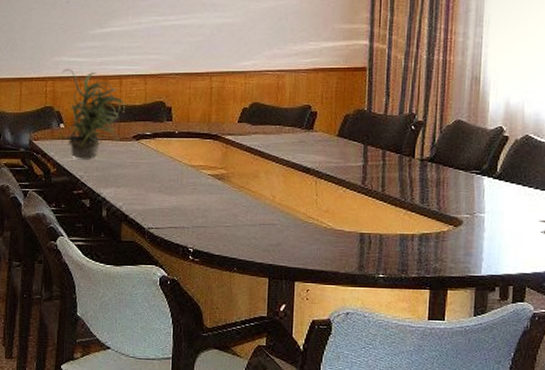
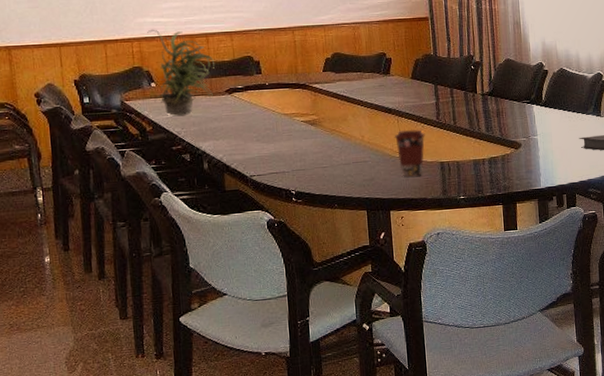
coffee cup: none [309,193,346,246] -> present [394,129,425,177]

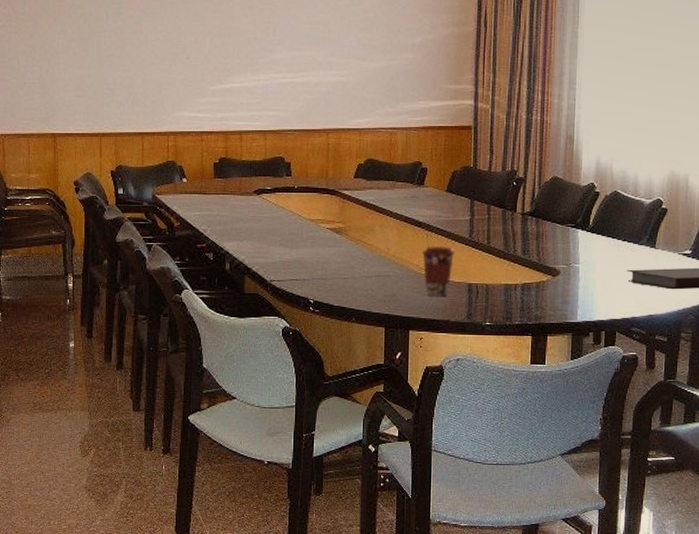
potted plant: present [147,29,214,116] -> none [184,124,245,213]

